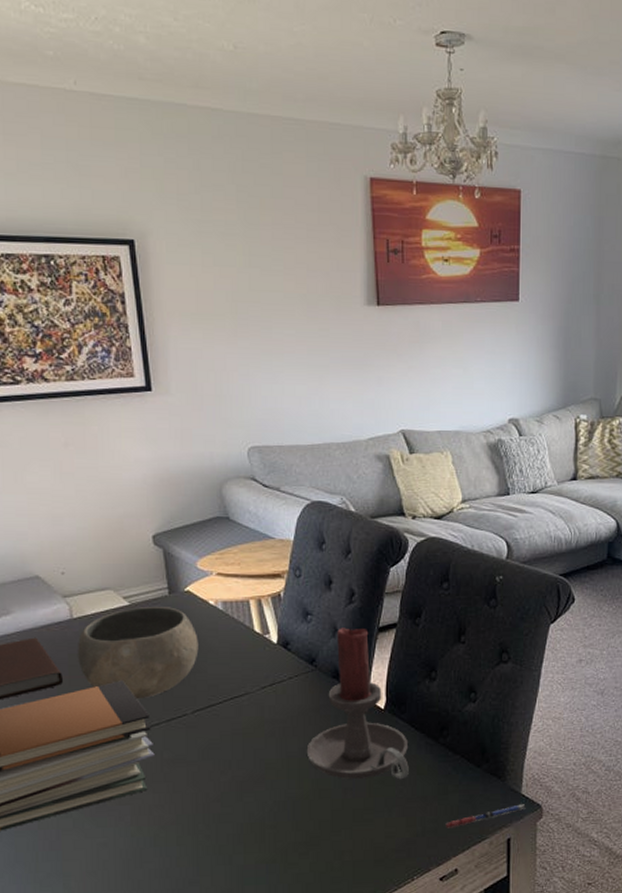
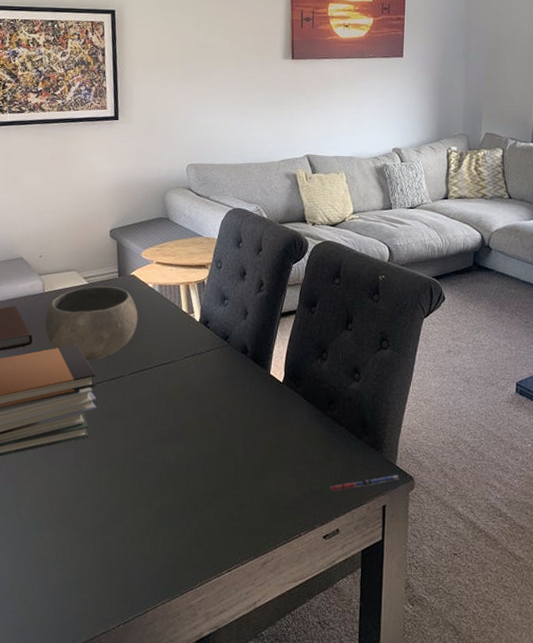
candle holder: present [306,628,409,780] -> none [217,311,301,445]

